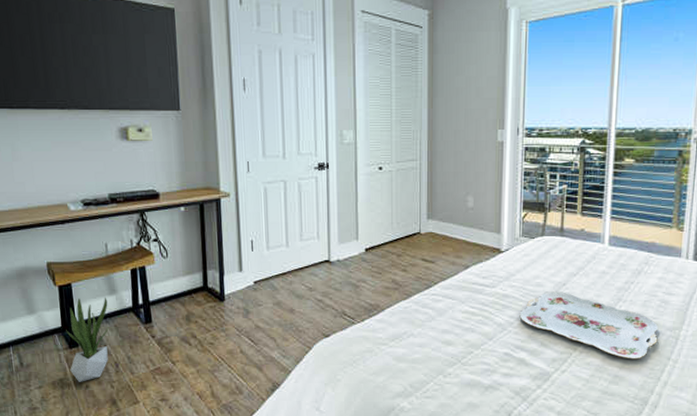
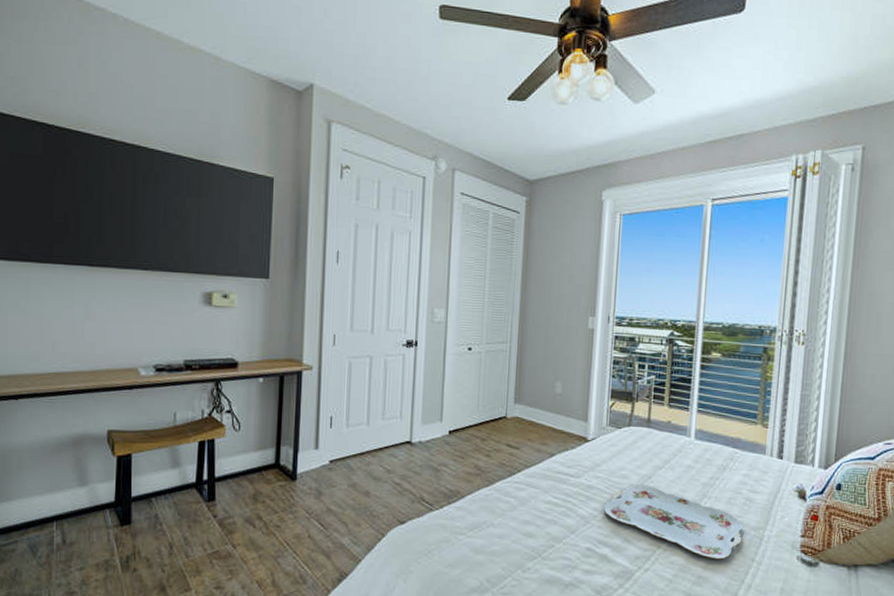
potted plant: present [66,298,109,382] -> none [118,471,169,565]

